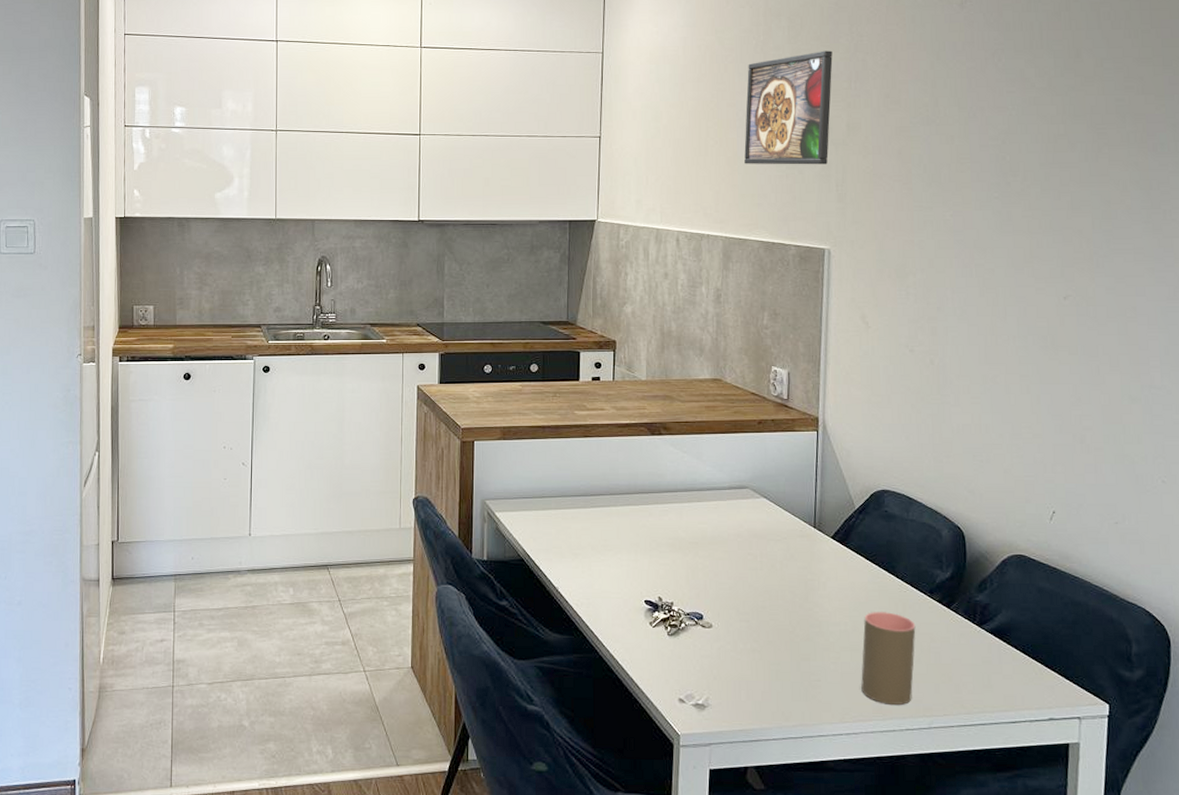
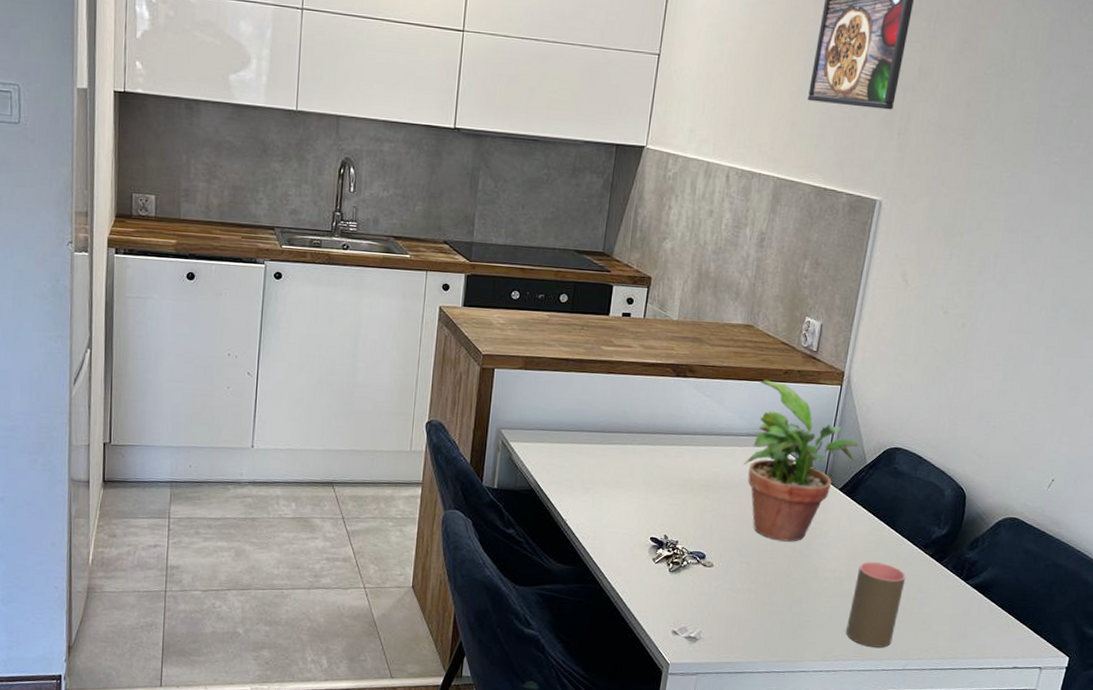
potted plant: none [729,432,845,596] -> present [743,380,859,542]

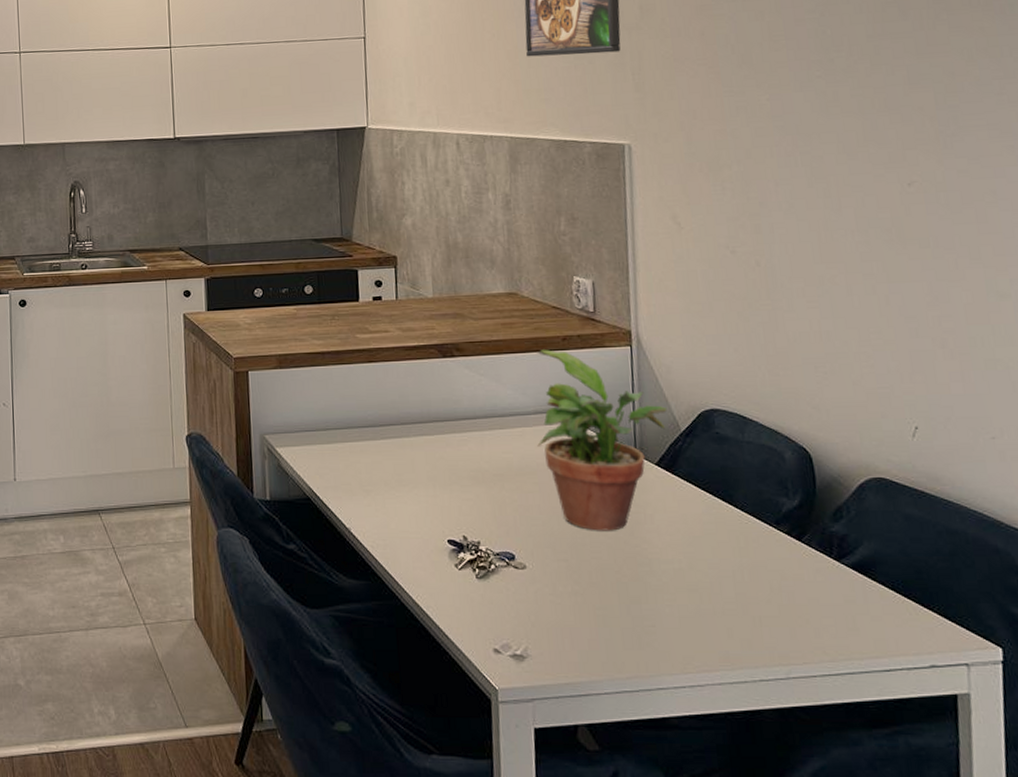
cup: present [846,561,906,648] -> none [700,545,765,652]

